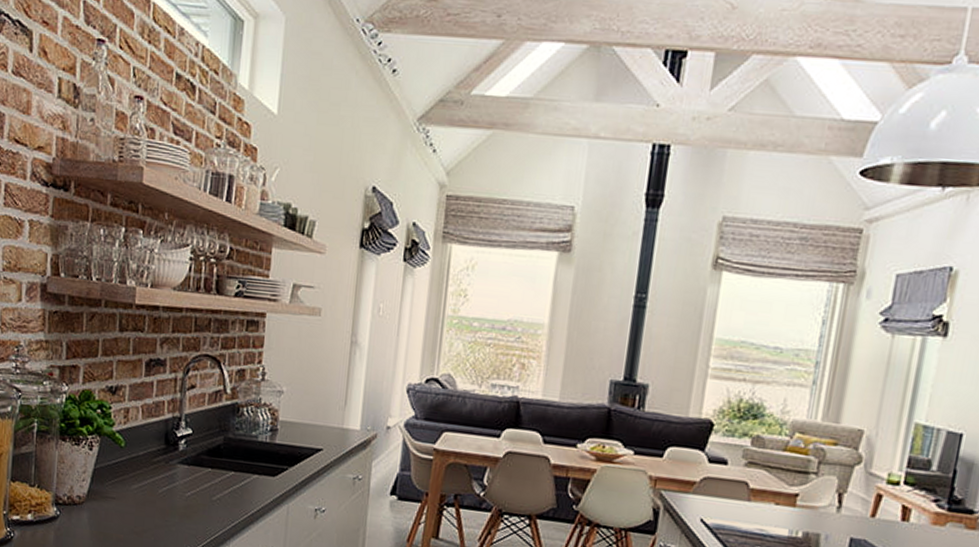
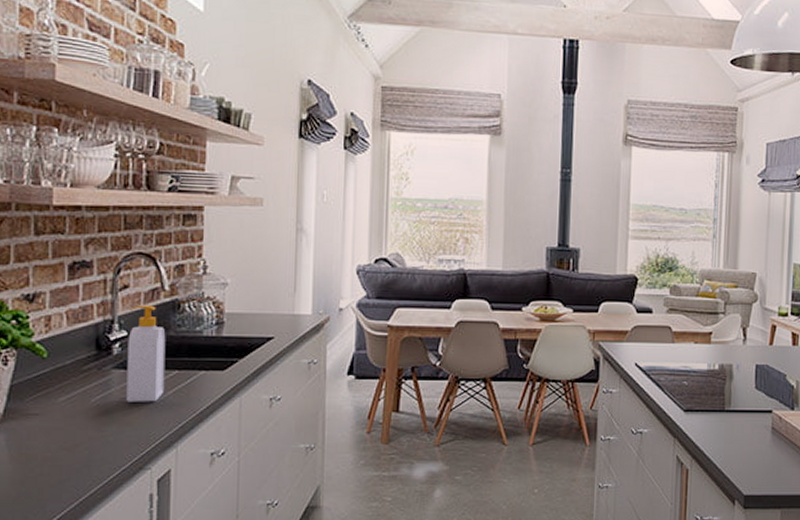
soap bottle: none [188,405,225,500] -> present [126,305,166,402]

